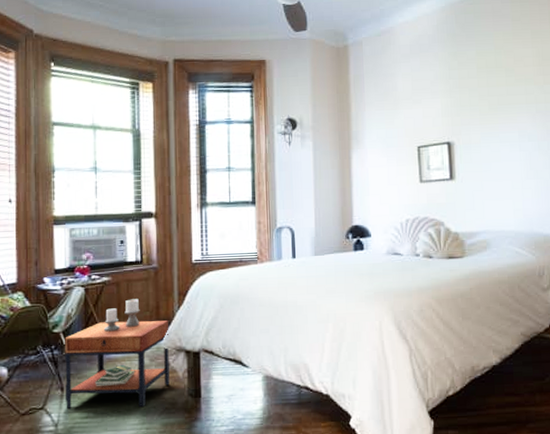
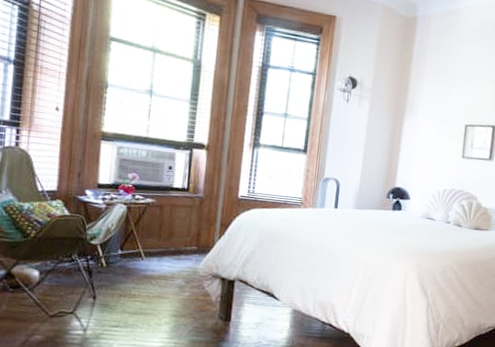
side table: present [65,299,170,408] -> none [96,223,207,324]

